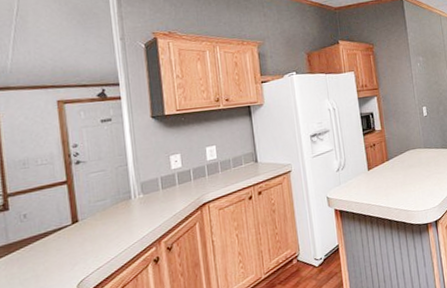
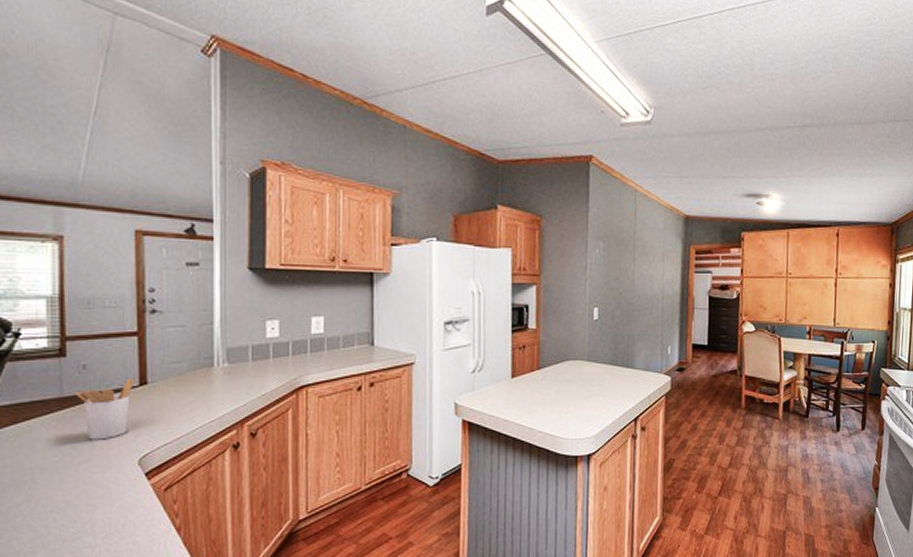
utensil holder: none [18,218,69,275] -> present [74,378,136,440]

